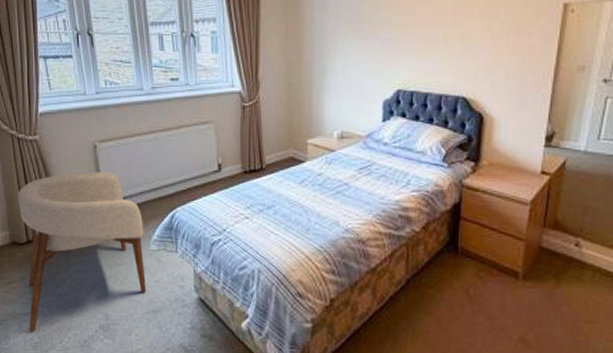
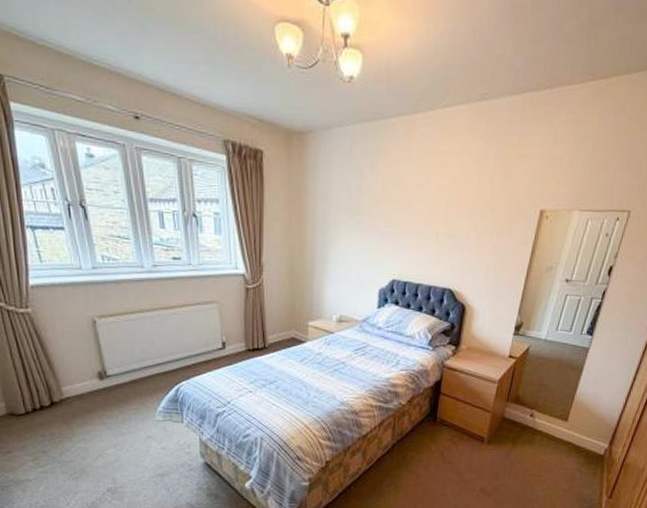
armchair: present [18,172,147,333] -> none [11,346,154,497]

